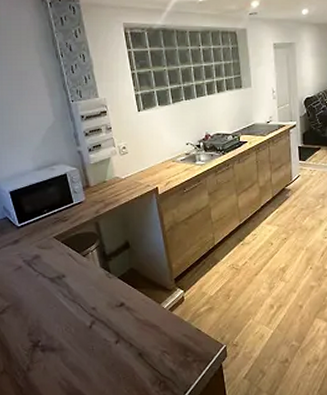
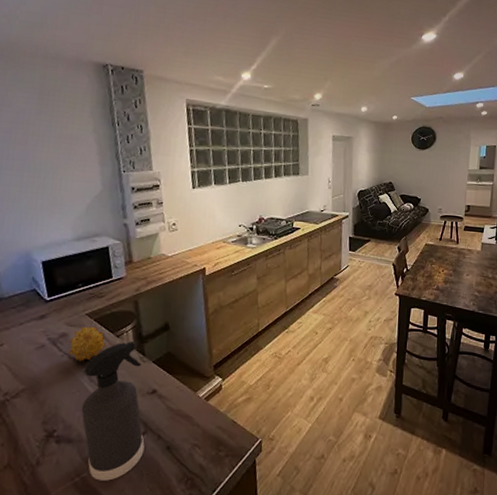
fruit: none [42,248,74,280] -> present [69,326,106,362]
spray bottle: none [58,260,119,384] -> present [81,341,145,481]

